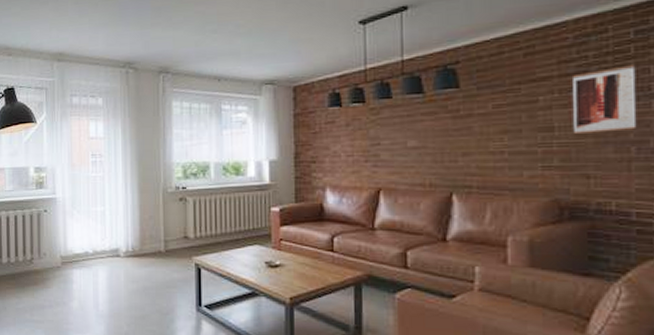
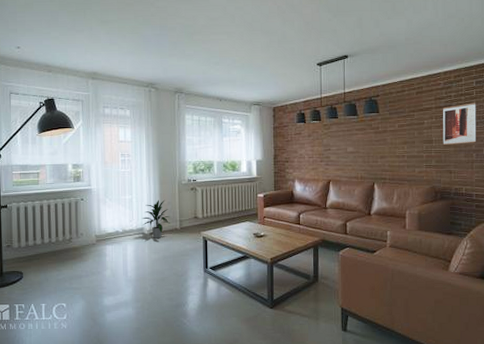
indoor plant: none [116,213,153,264] -> present [141,200,171,239]

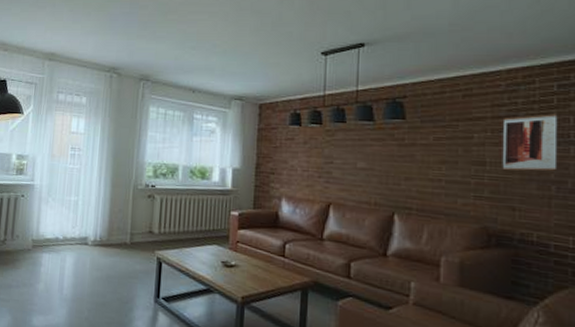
indoor plant: present [141,200,171,239] -> none [86,205,120,253]

